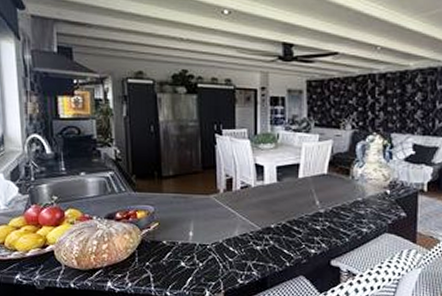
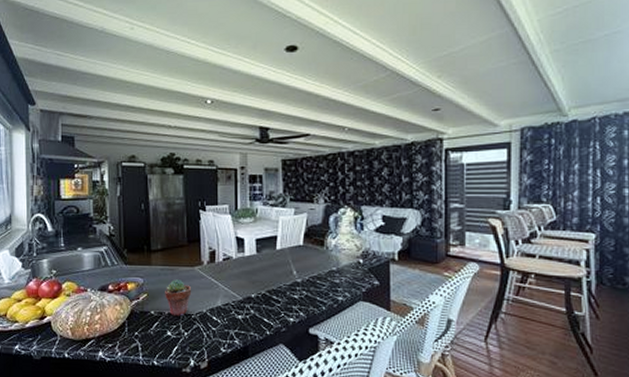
potted succulent: none [178,208,207,247] -> present [165,280,192,316]

